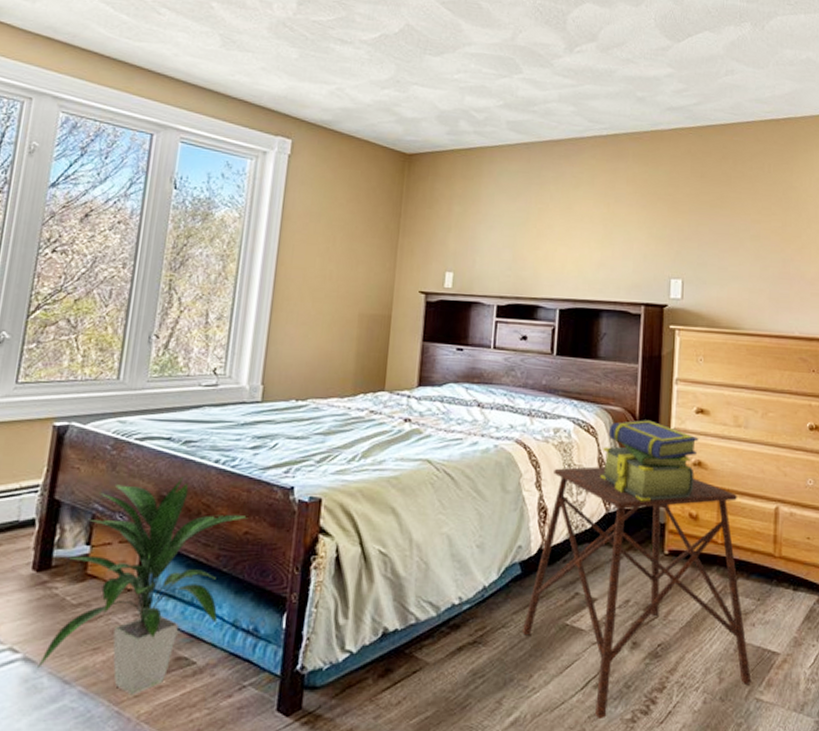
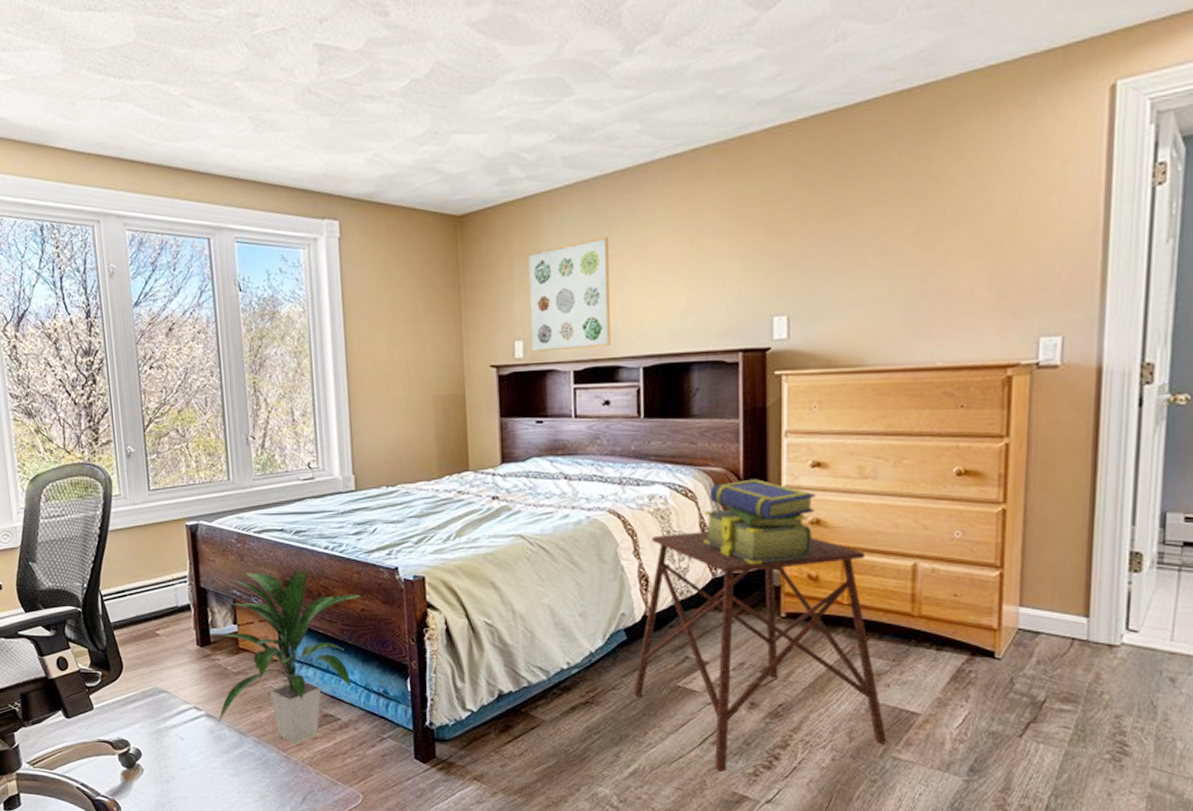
wall art: none [459,192,539,288] -> present [527,236,610,353]

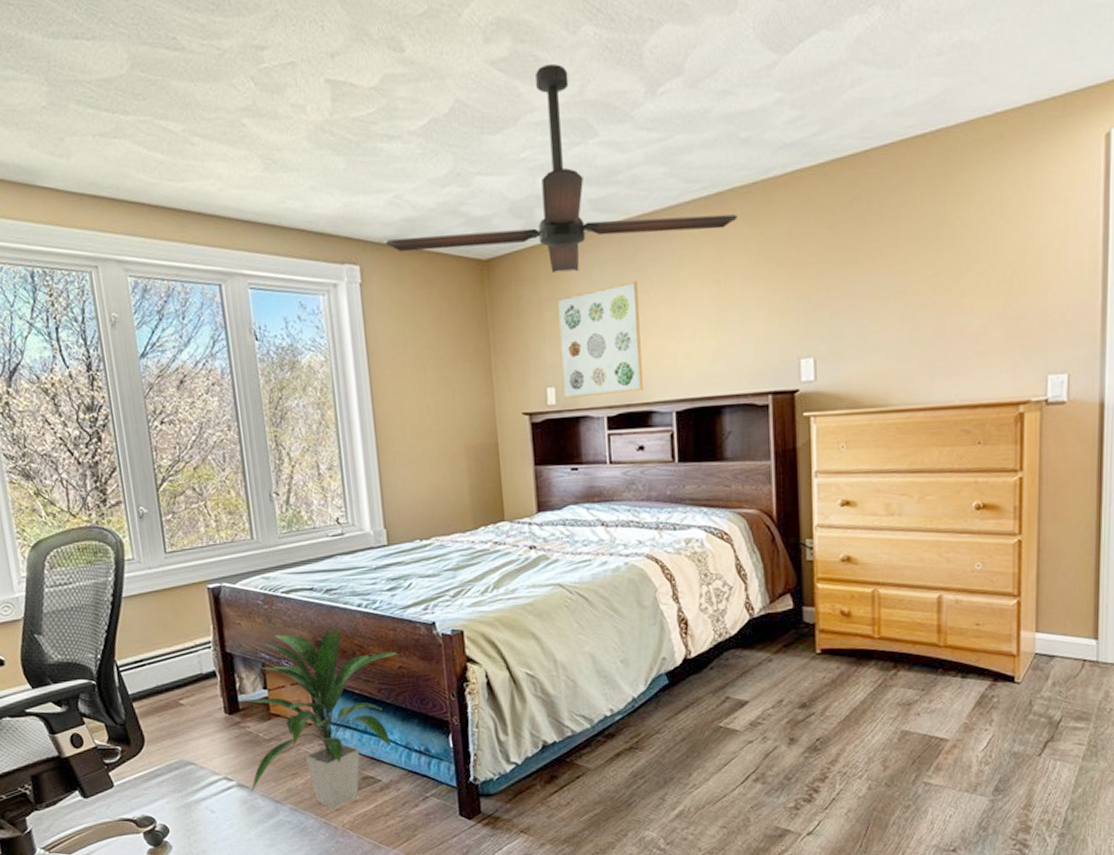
ceiling fan: none [363,24,712,228] -> present [384,63,738,272]
side table: present [634,531,887,773] -> none [677,573,919,809]
stack of books: present [703,479,816,565] -> none [740,519,846,604]

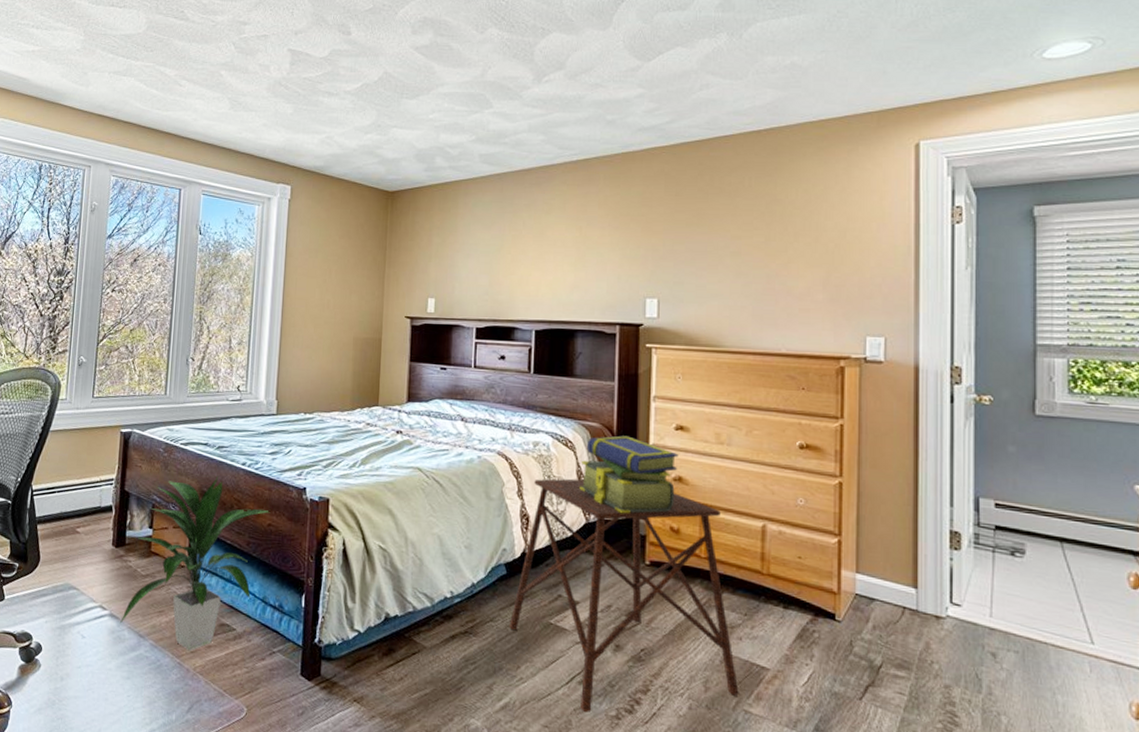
ceiling fan: present [384,63,738,272] -> none [313,52,600,209]
wall art: present [556,280,643,399] -> none [441,220,512,310]
side table: none [677,573,919,809] -> present [510,478,739,713]
stack of books: none [740,519,846,604] -> present [579,435,679,514]

